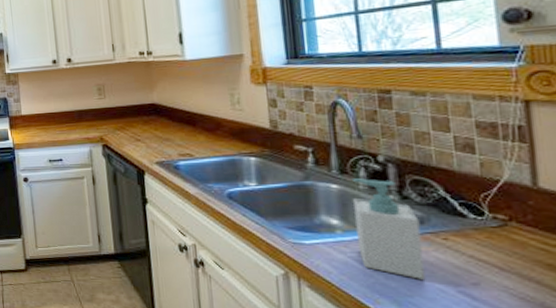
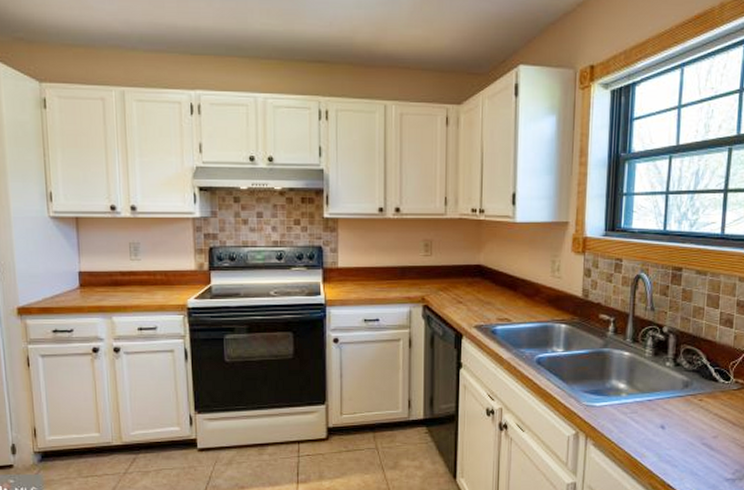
soap bottle: present [351,178,426,280] -> none [637,347,685,435]

